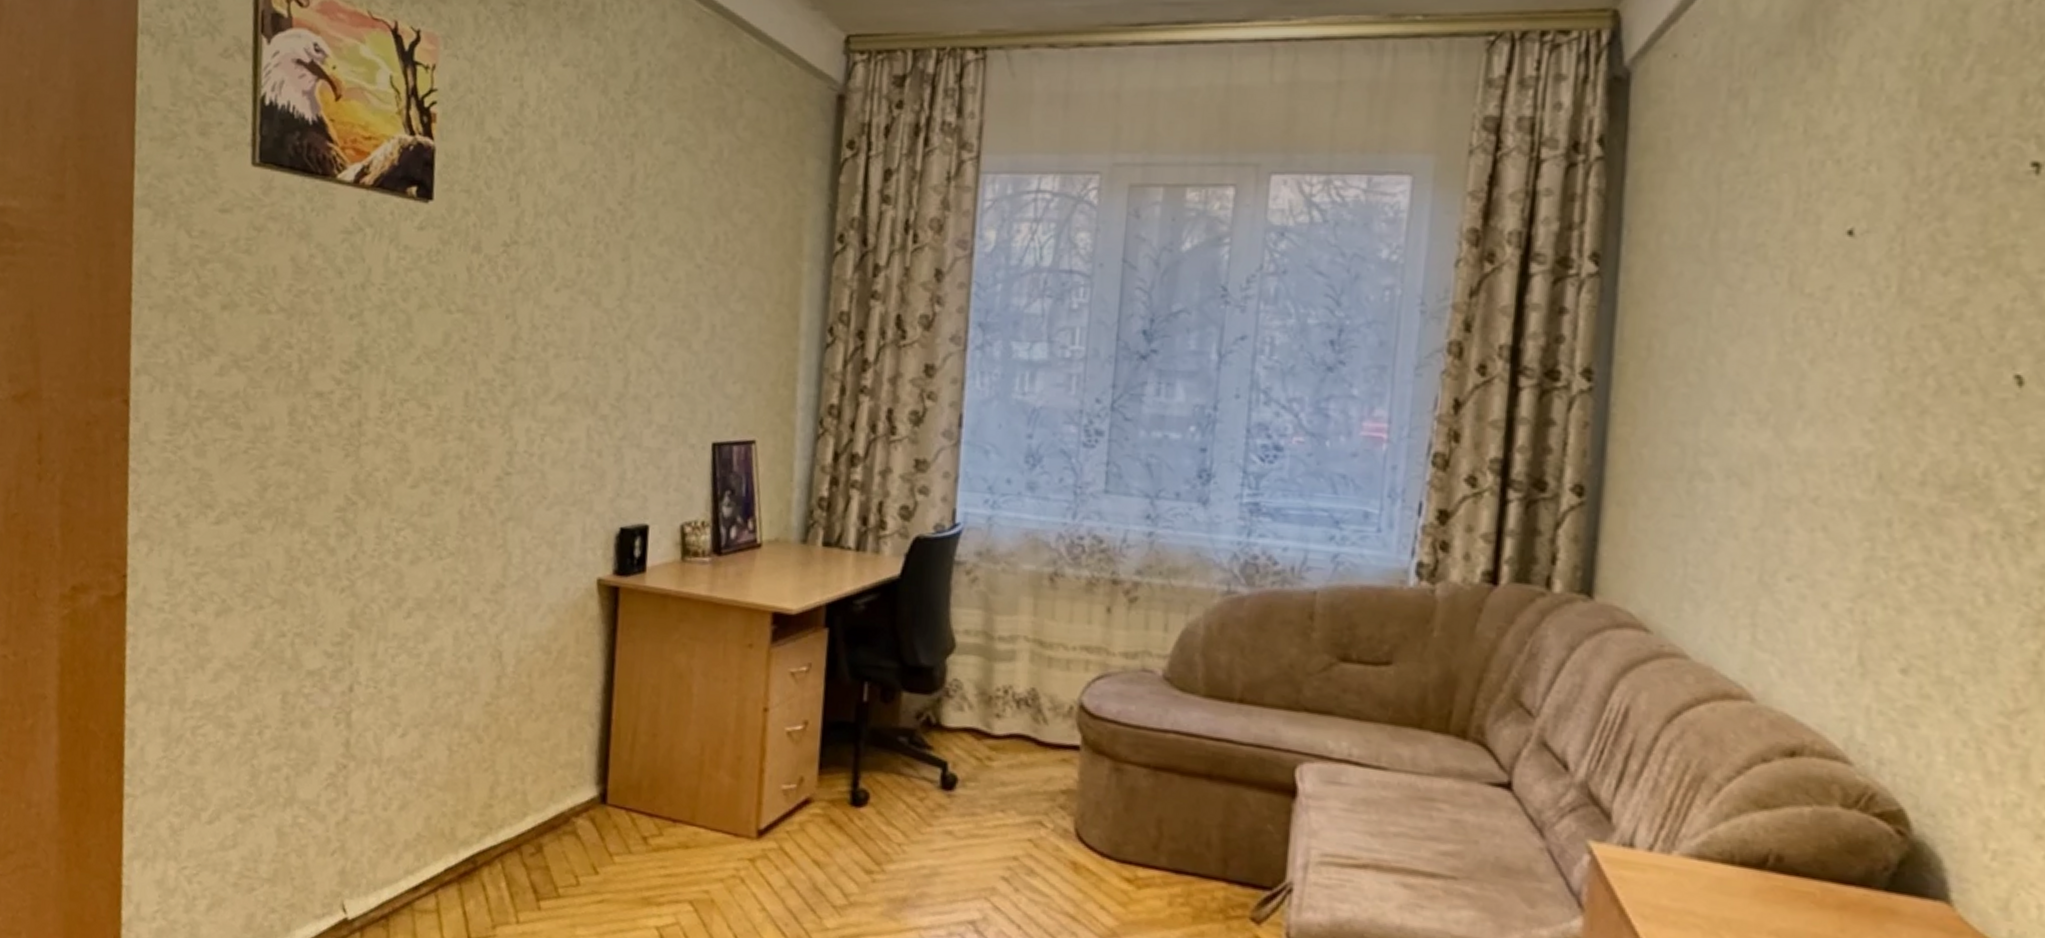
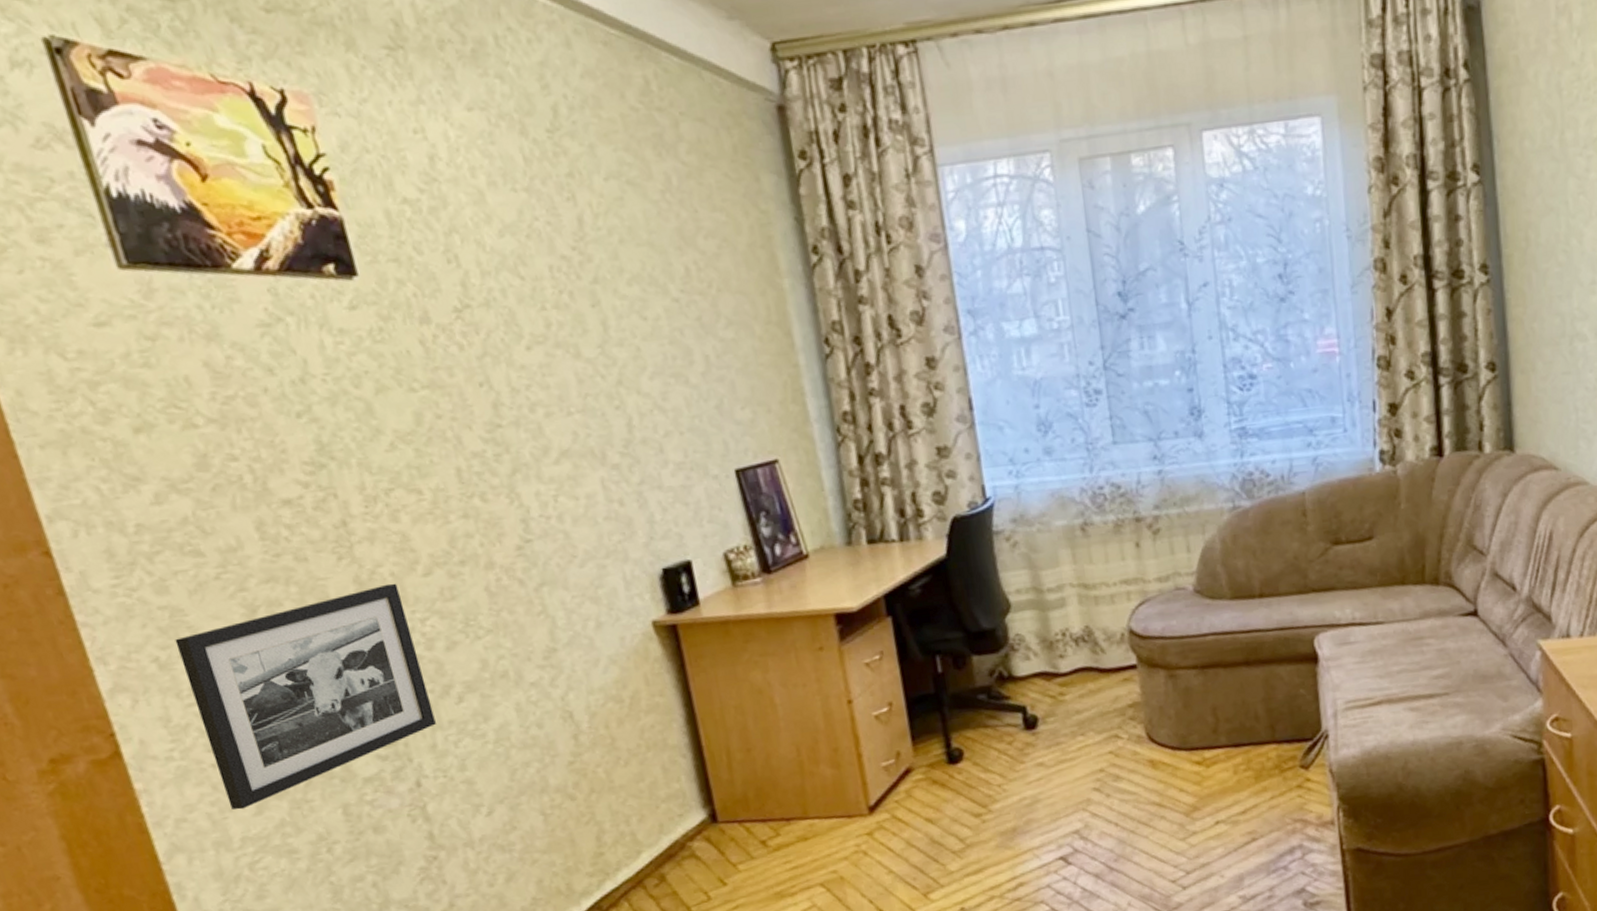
picture frame: none [193,488,387,674] -> present [175,583,436,810]

